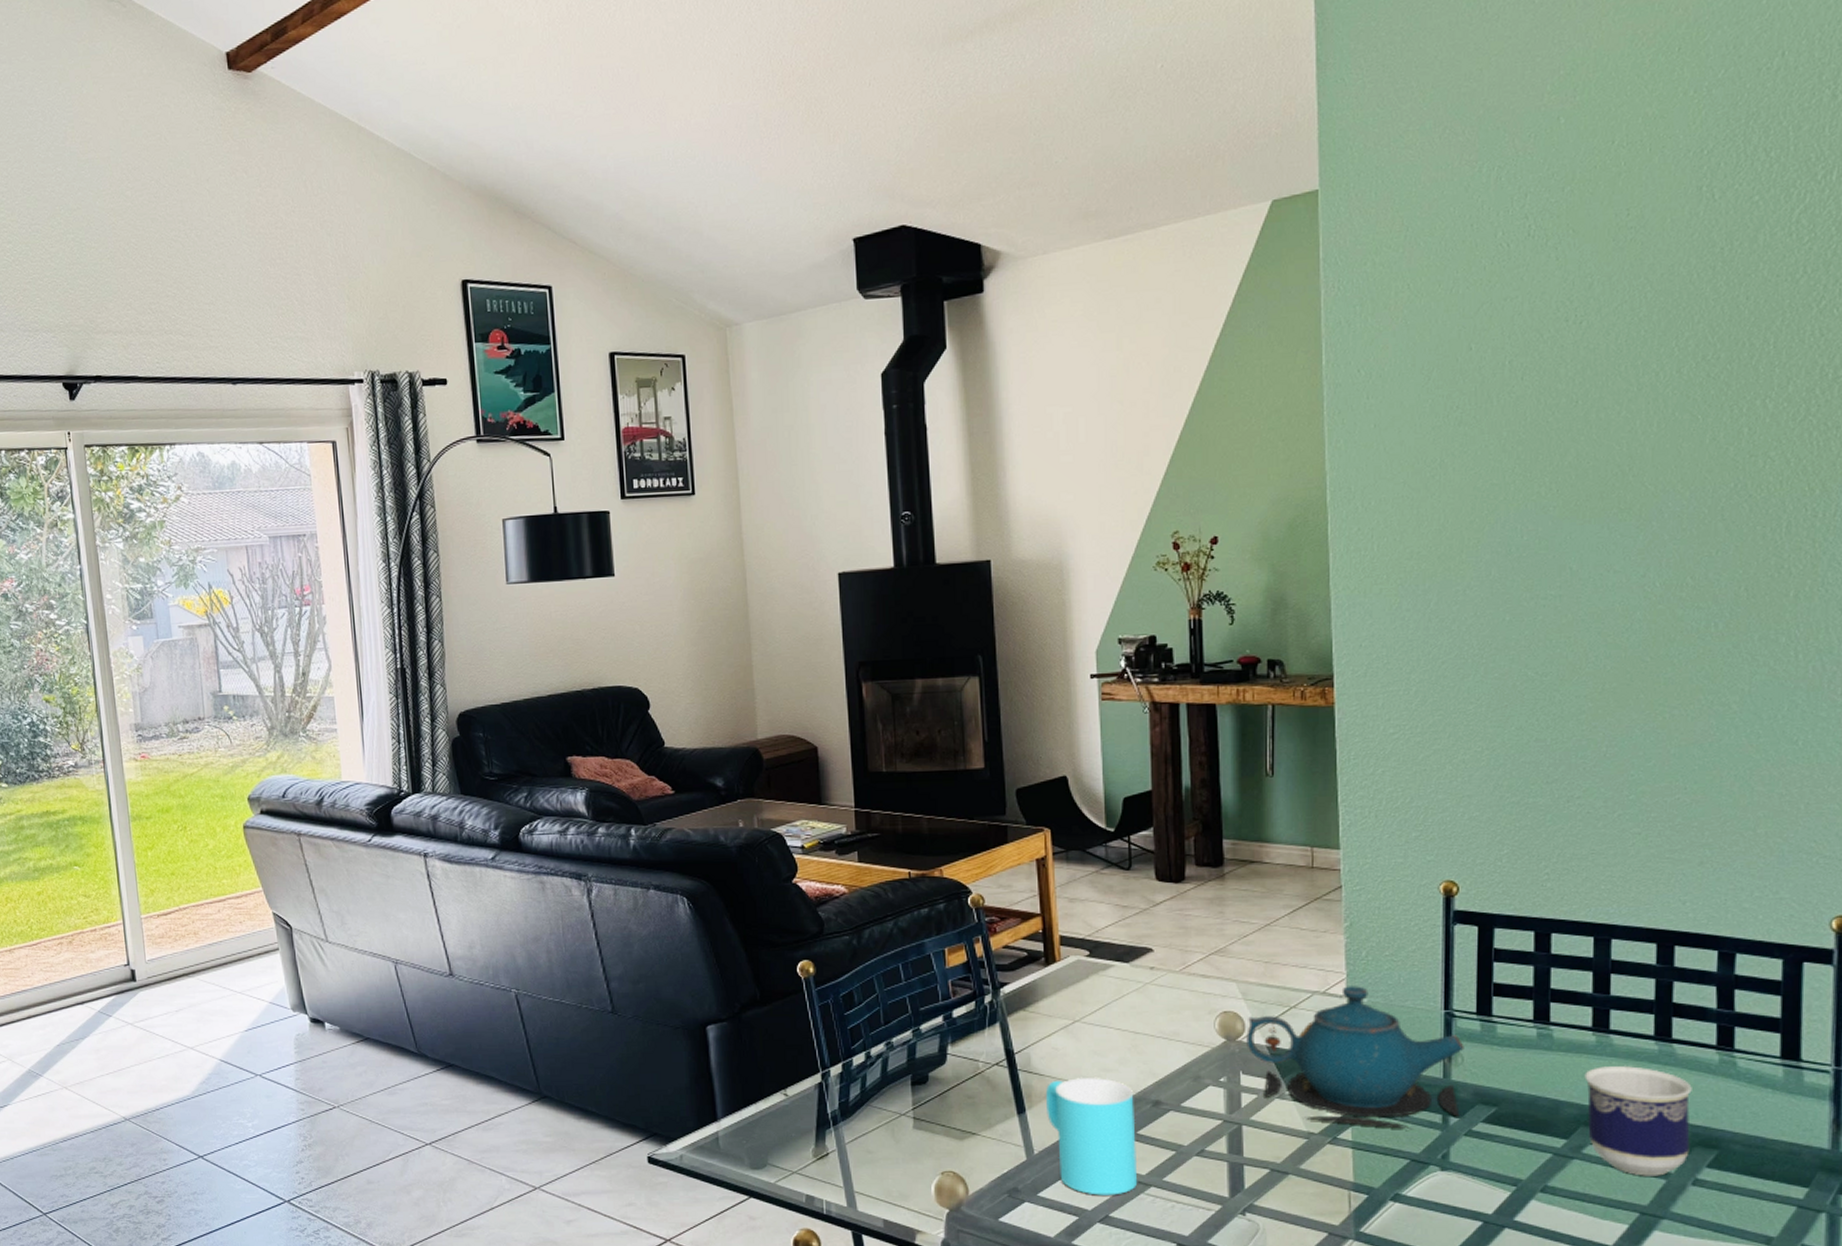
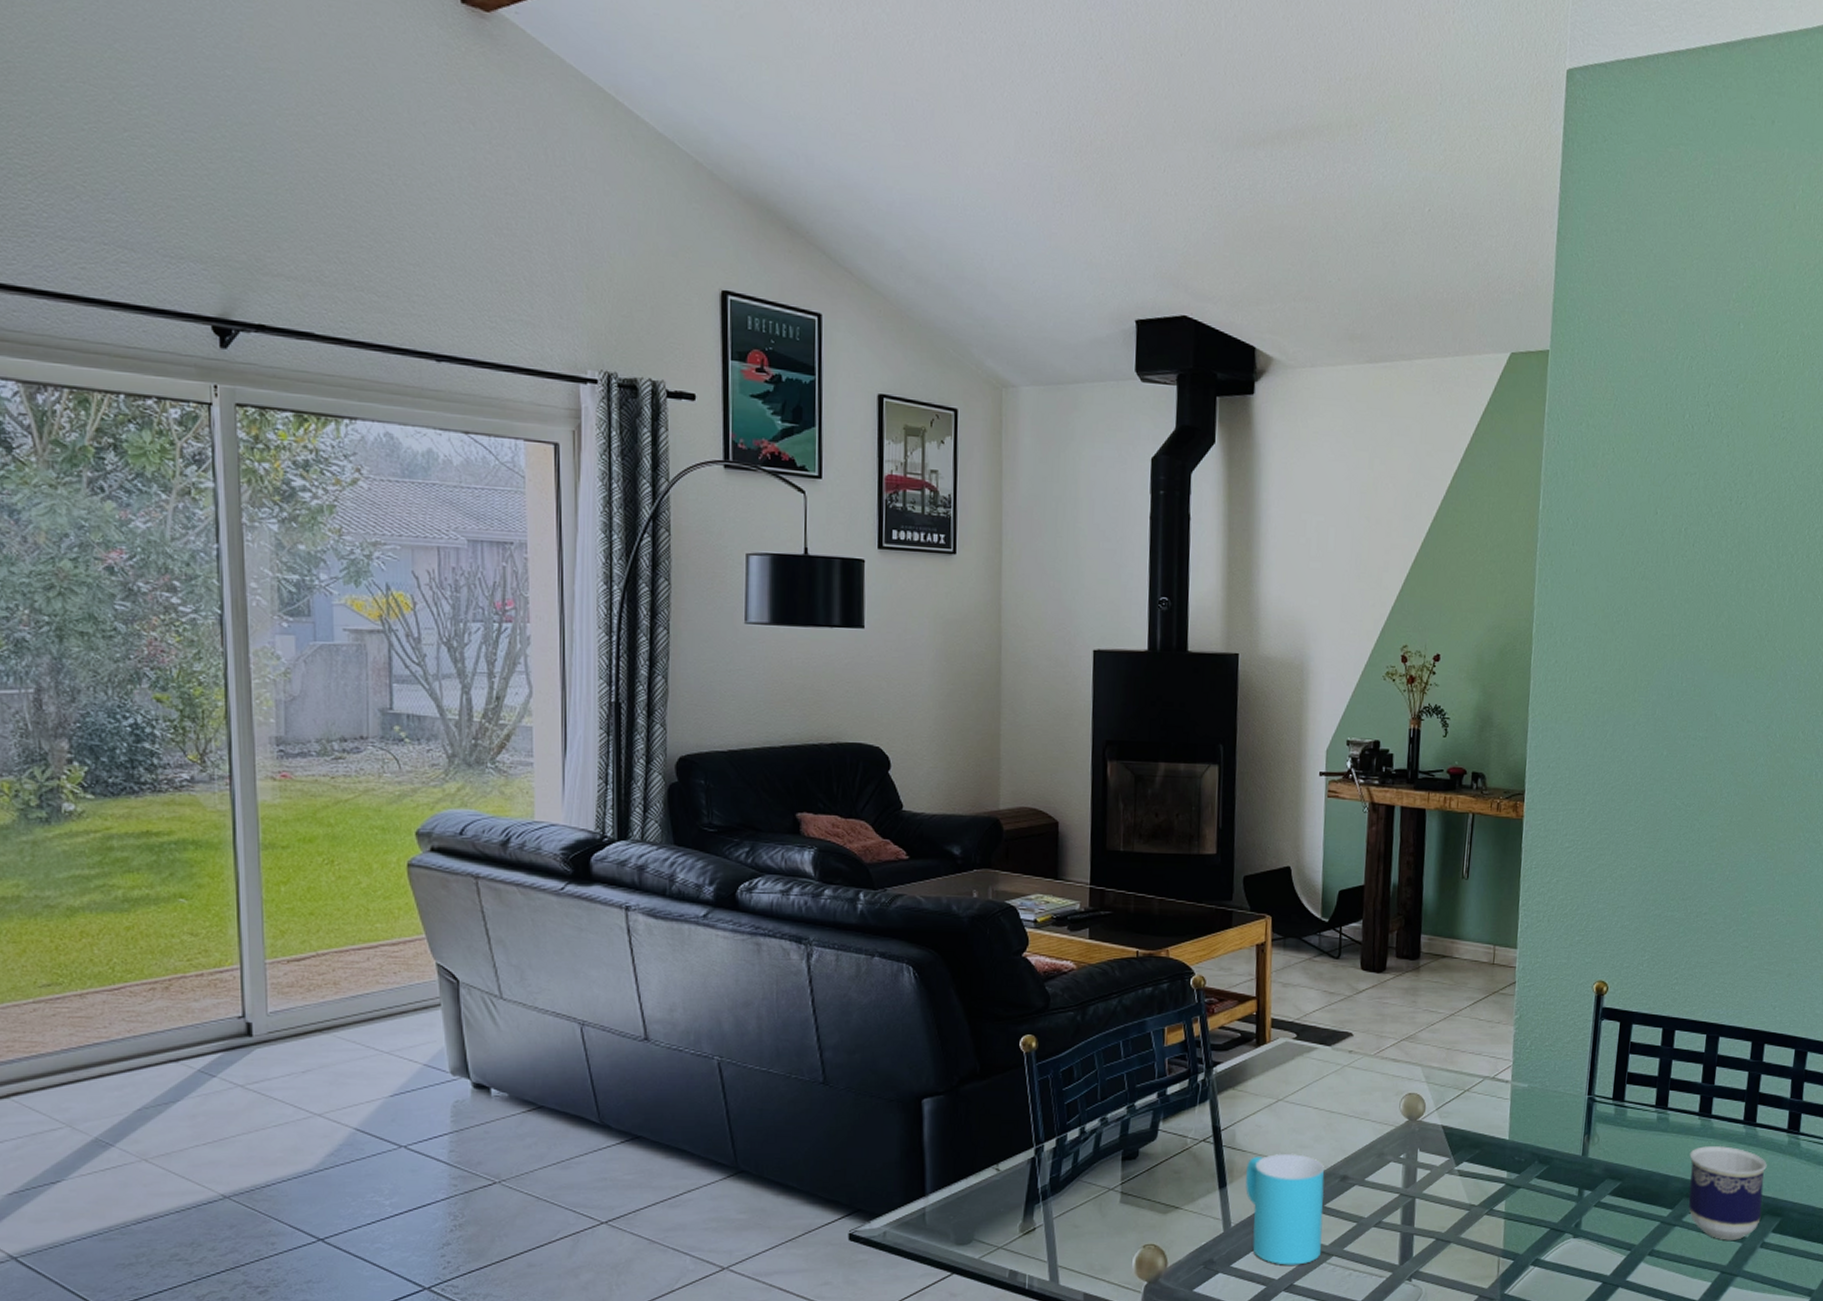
teapot: present [1247,986,1464,1130] -> none [1425,1072,1601,1202]

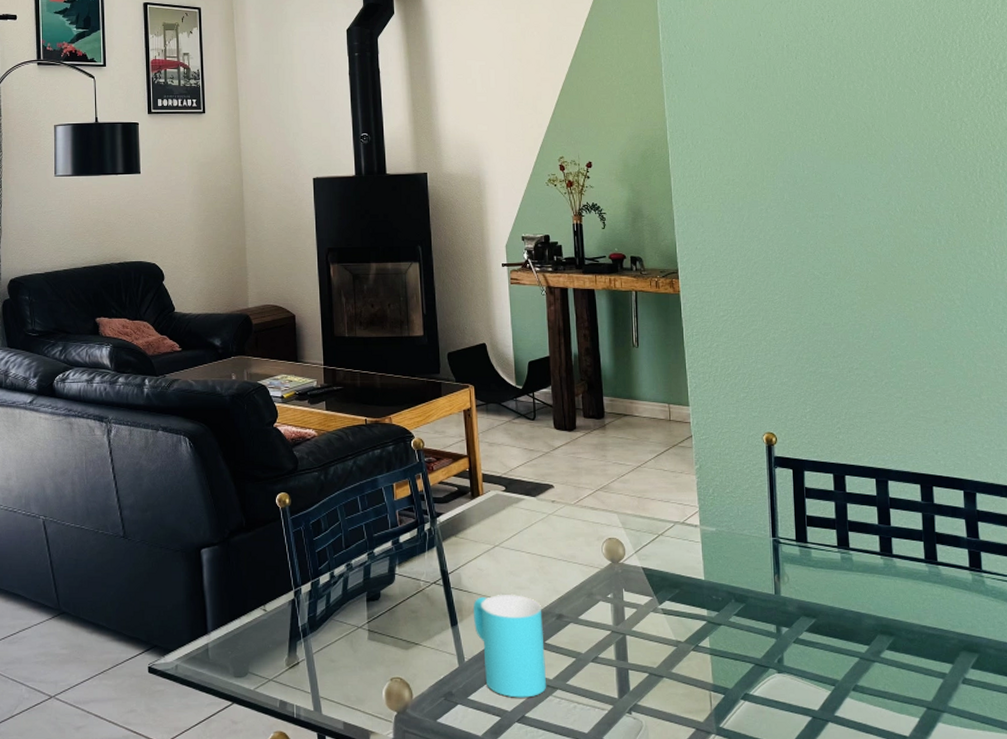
cup: present [1688,1146,1767,1240] -> none [877,584,958,676]

